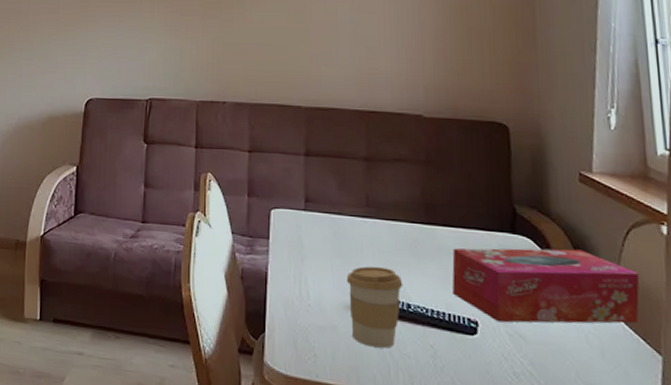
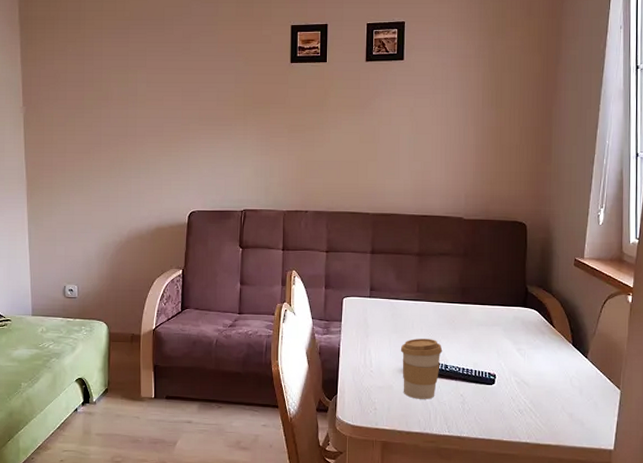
tissue box: present [451,248,640,324] -> none [478,316,610,374]

